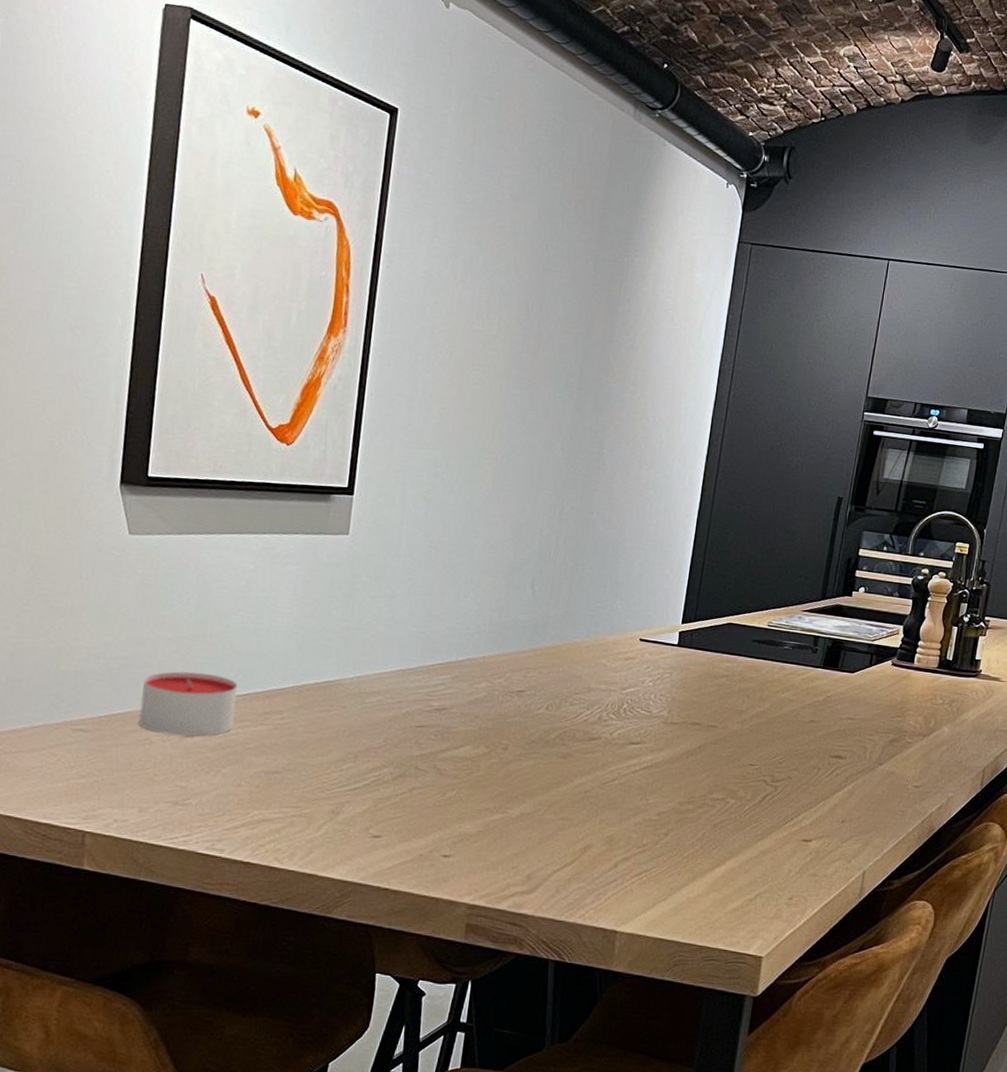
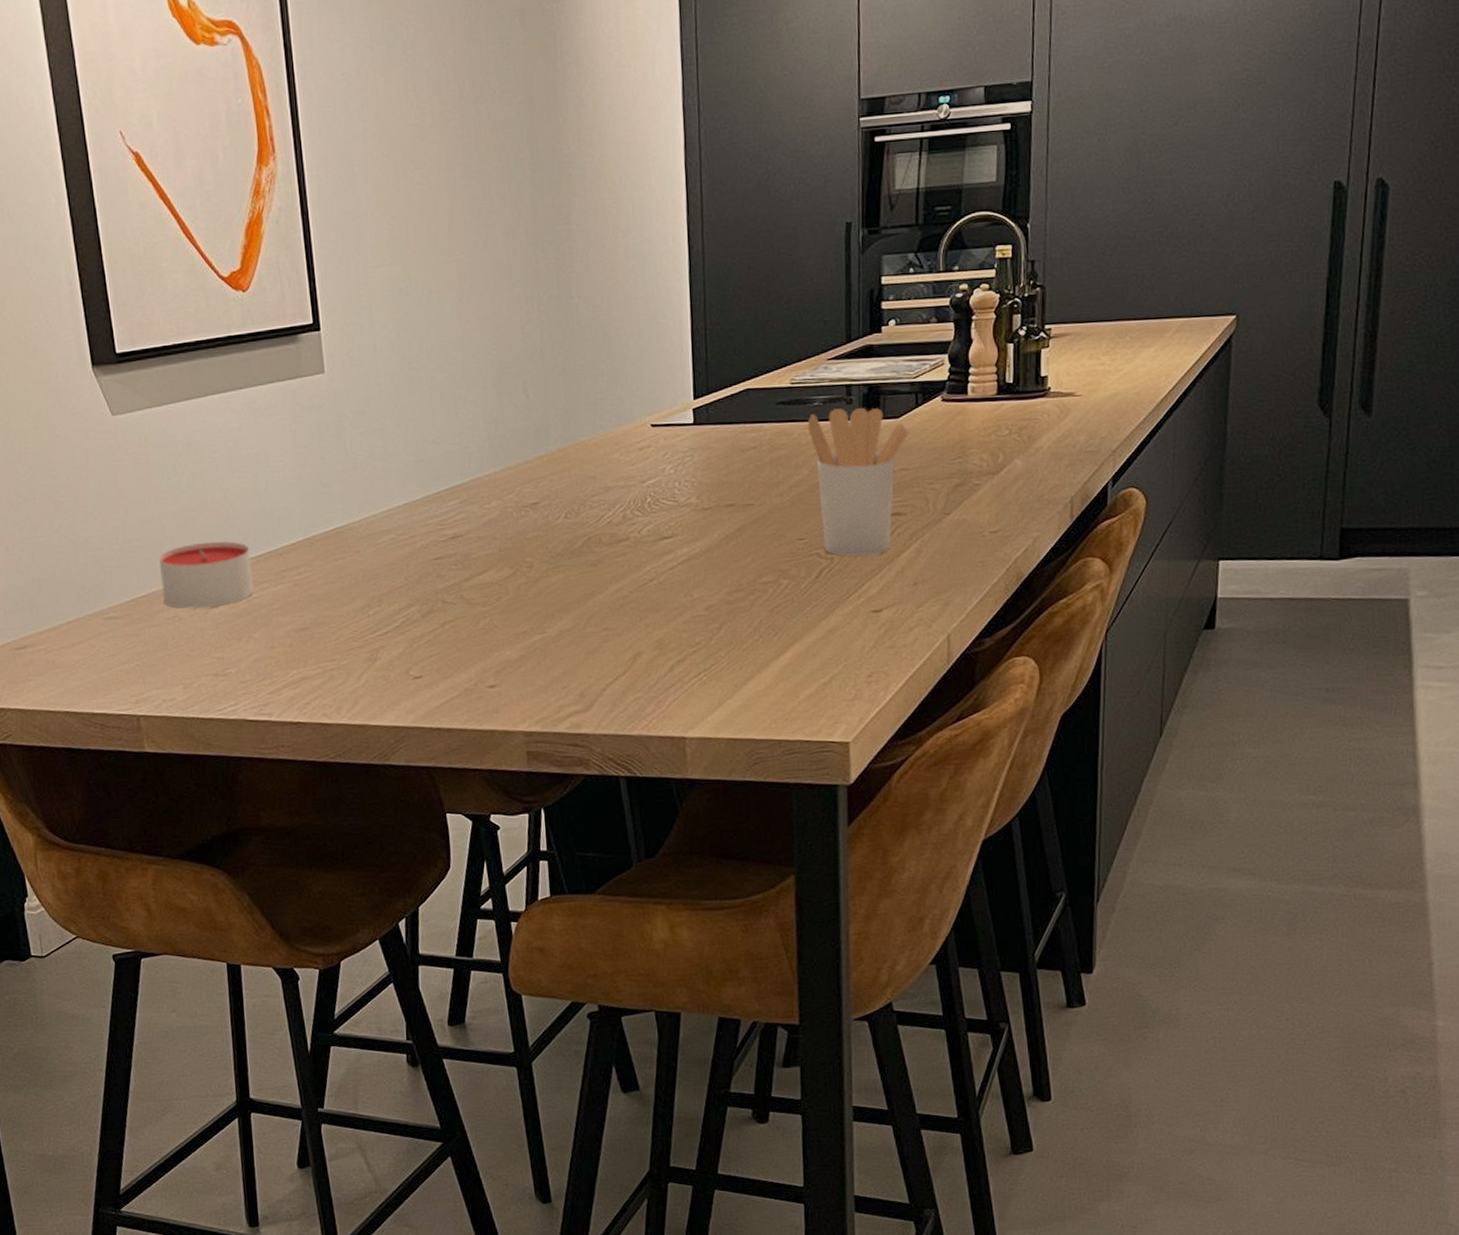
utensil holder: none [771,655,861,791] -> present [807,407,910,557]

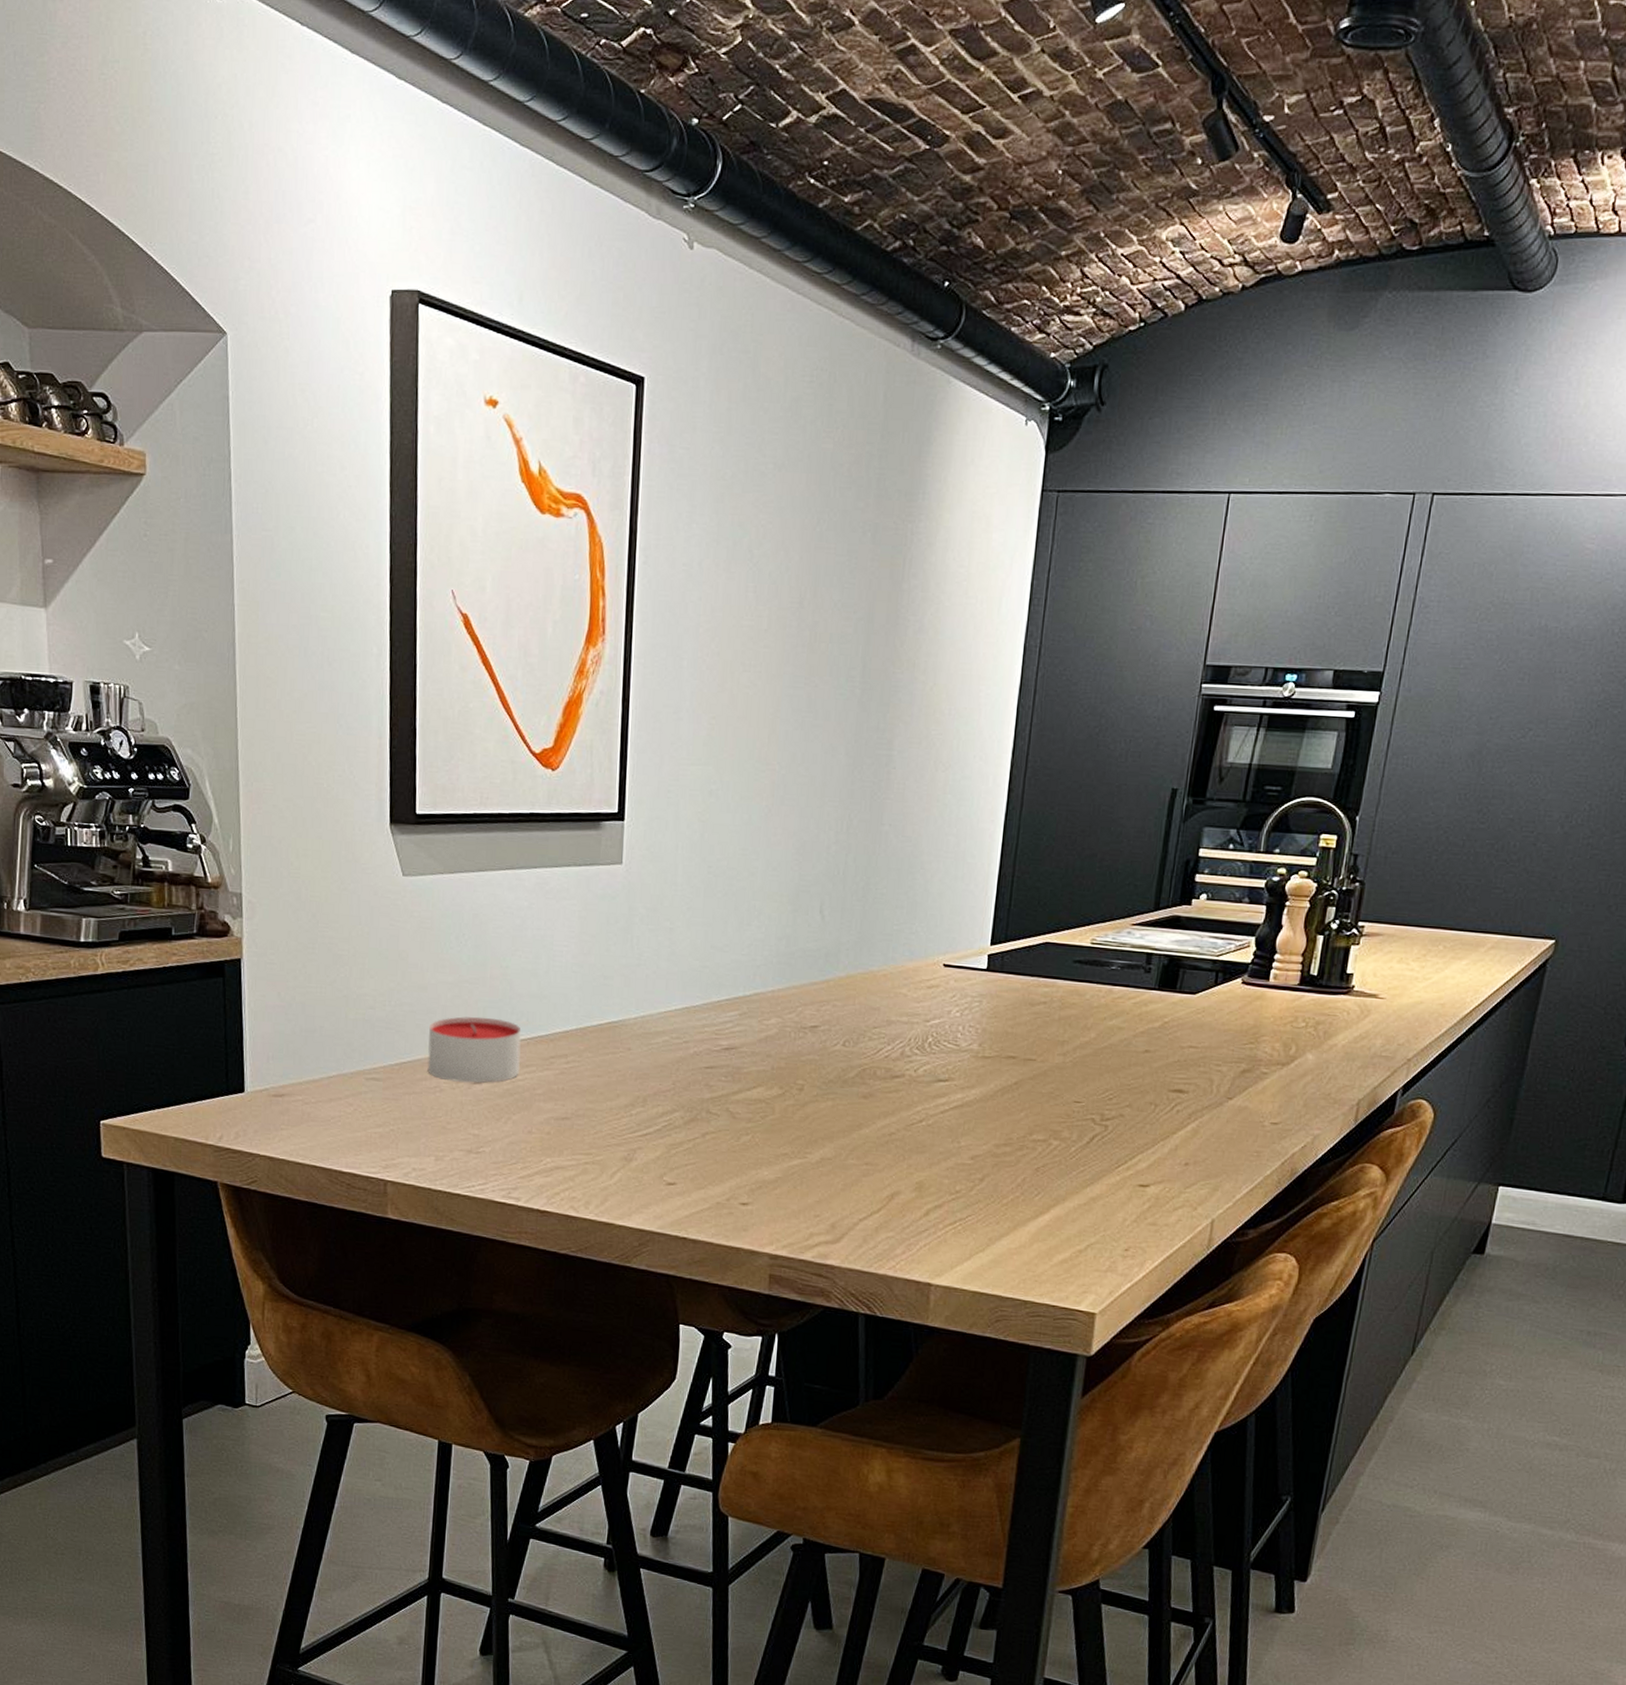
utensil holder: present [807,407,910,557] -> none [1100,975,1205,1130]

